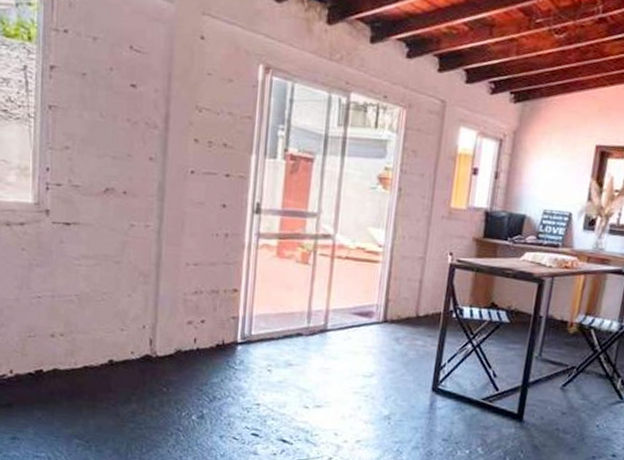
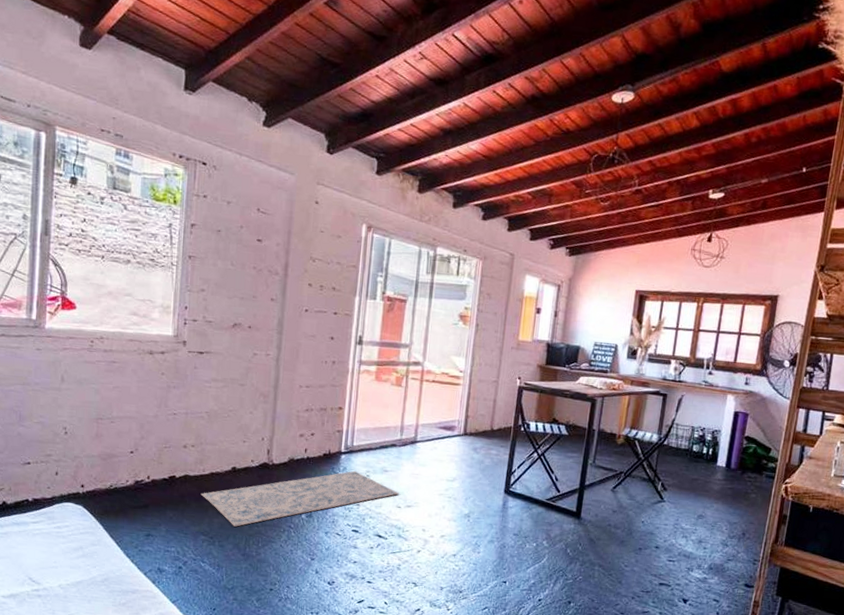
rug: none [73,364,307,429] -> present [200,470,400,527]

